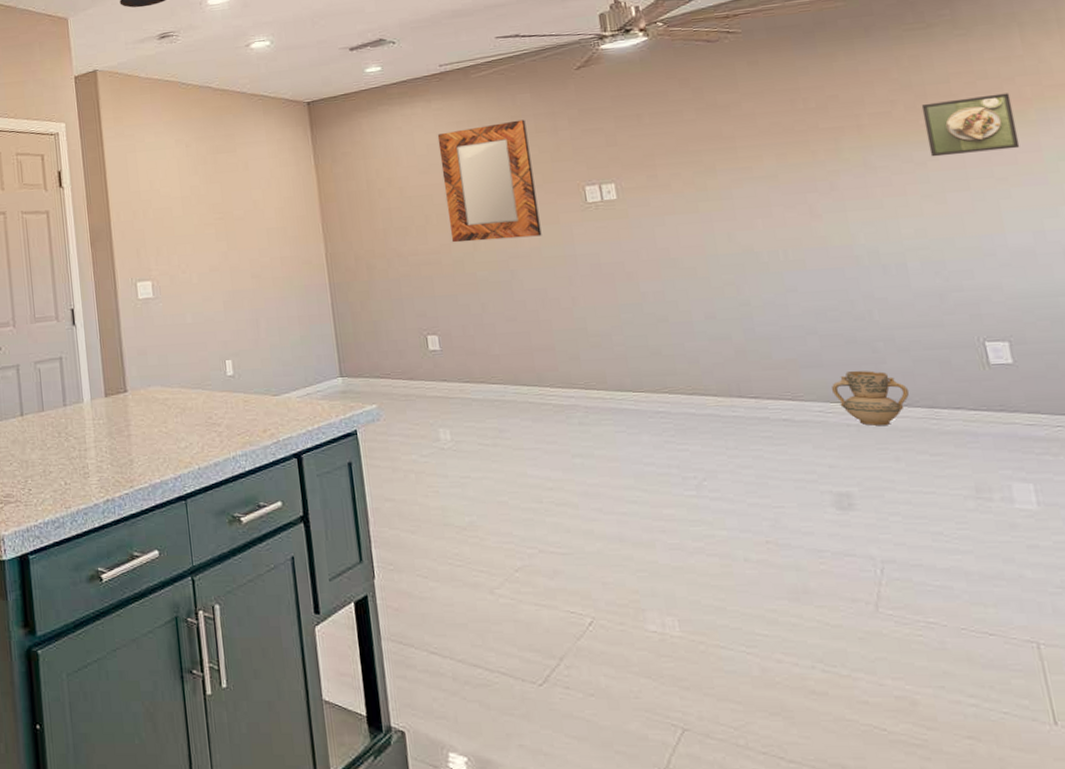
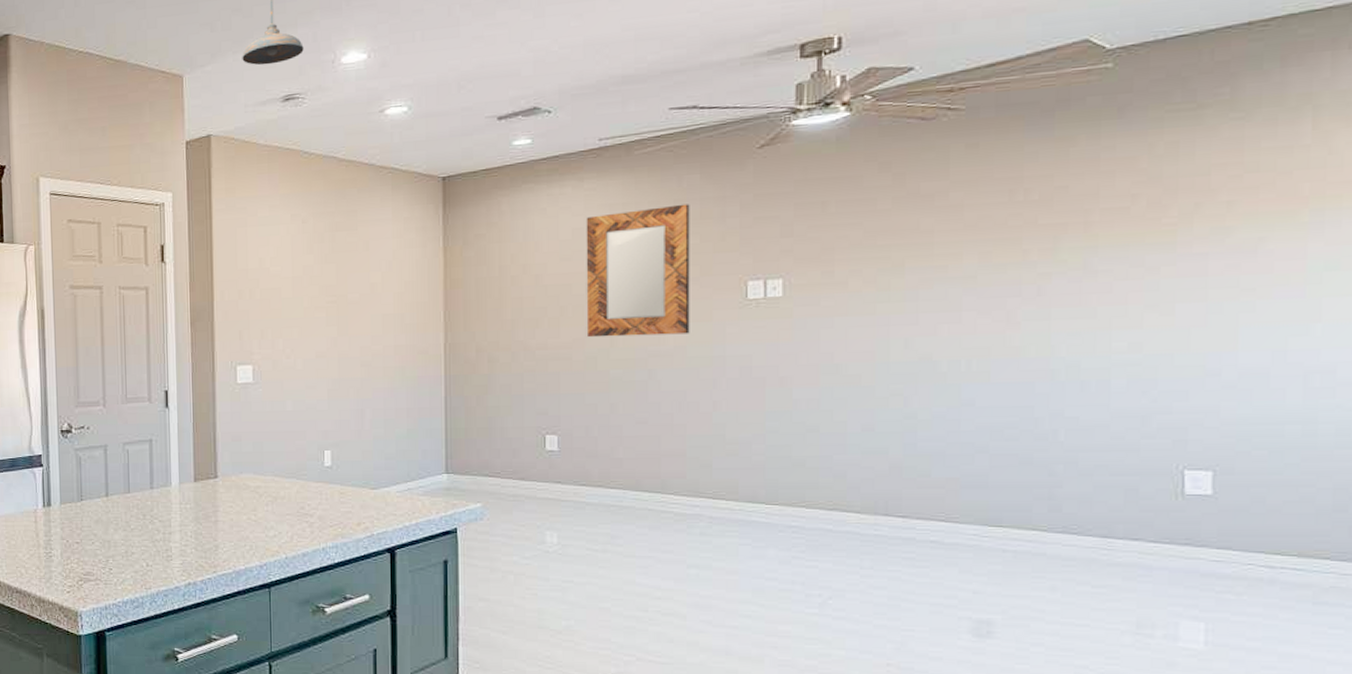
ceramic jug: present [831,370,910,426] -> none [992,493,1083,553]
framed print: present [921,93,1020,157] -> none [1167,189,1282,262]

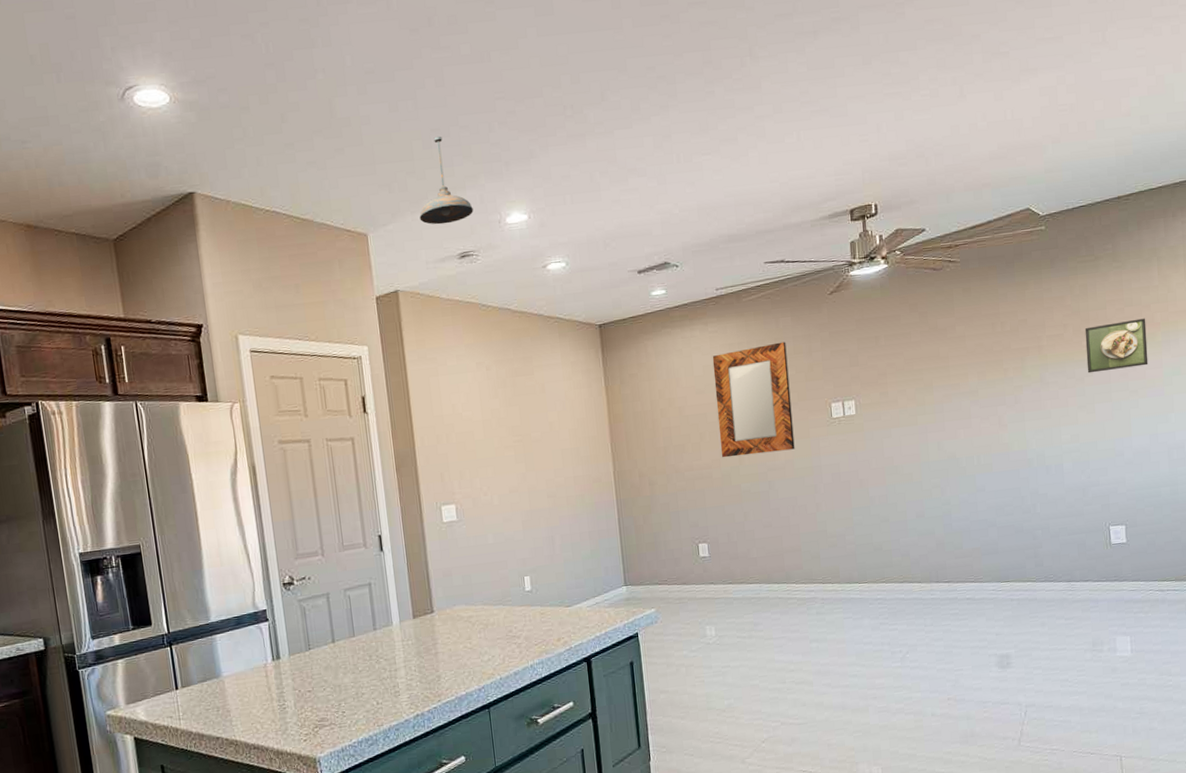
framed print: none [1167,189,1282,262] -> present [1085,318,1148,373]

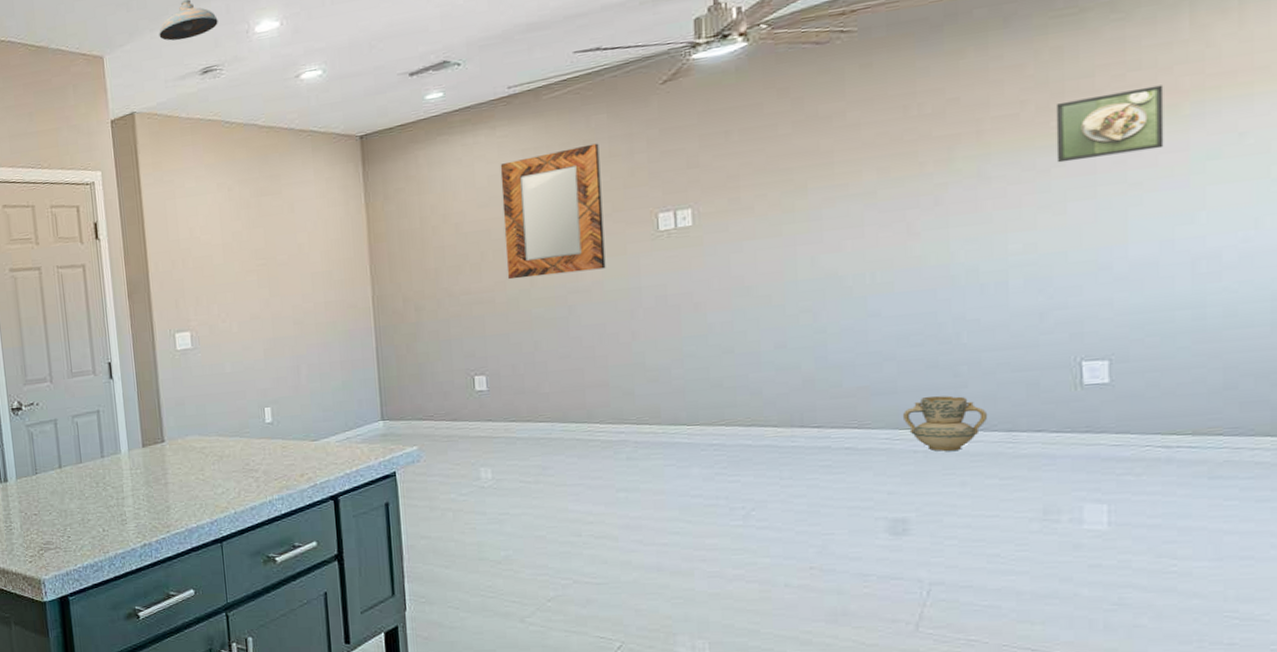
ceramic jug: none [1002,554,1056,599] -> present [902,395,988,451]

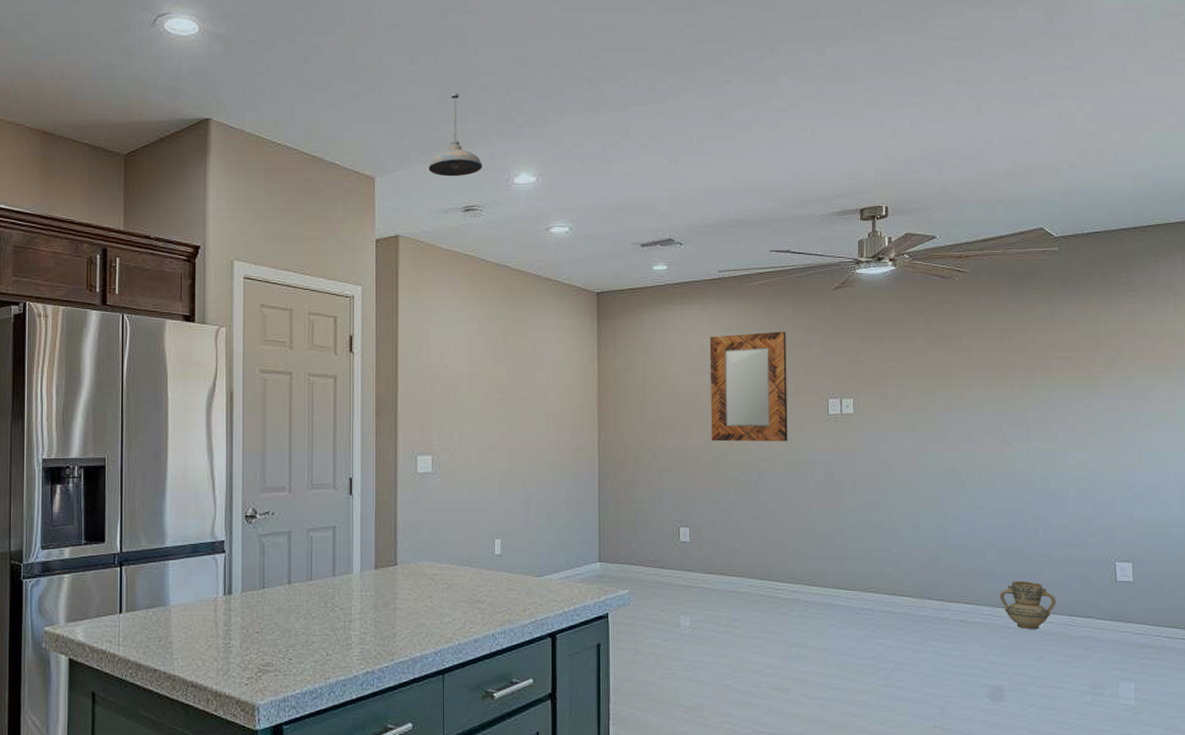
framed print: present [1055,85,1164,163] -> none [1096,351,1161,400]

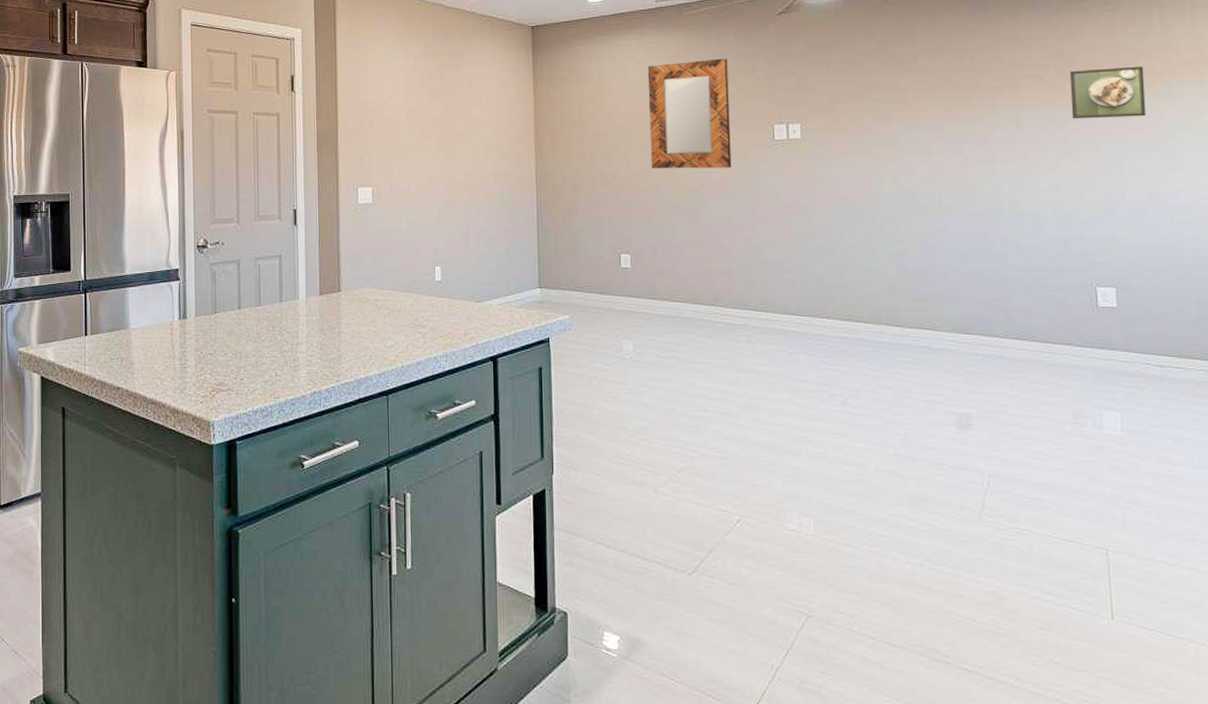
ceramic jug: present [999,580,1057,629] -> none [964,306,1030,356]
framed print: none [1096,351,1161,400] -> present [1069,66,1146,119]

